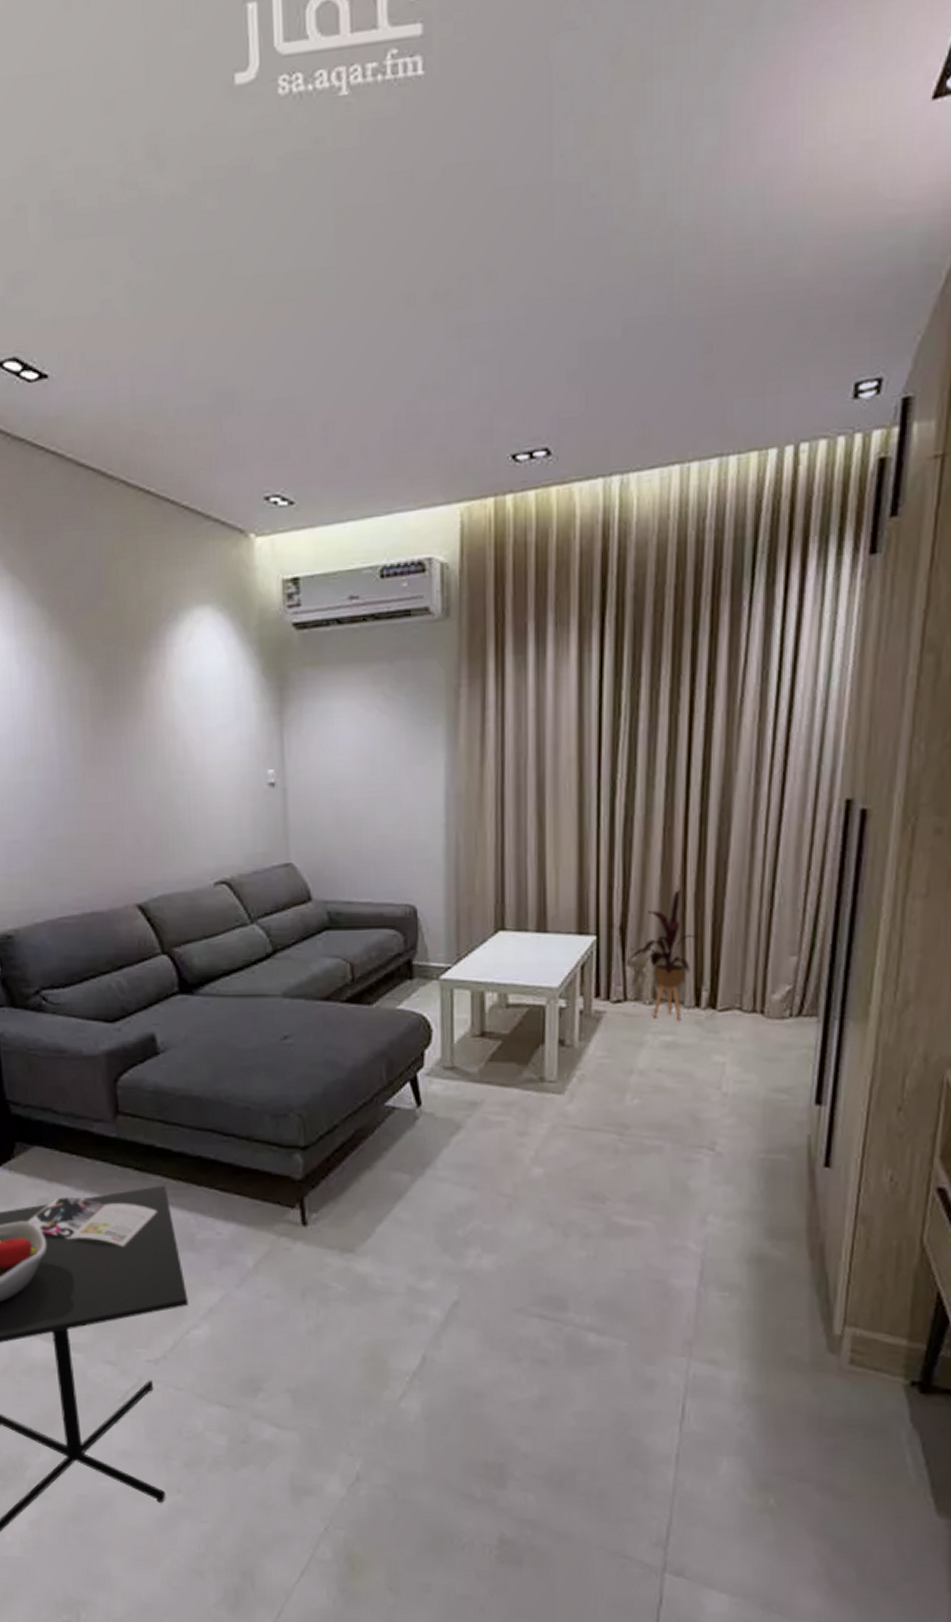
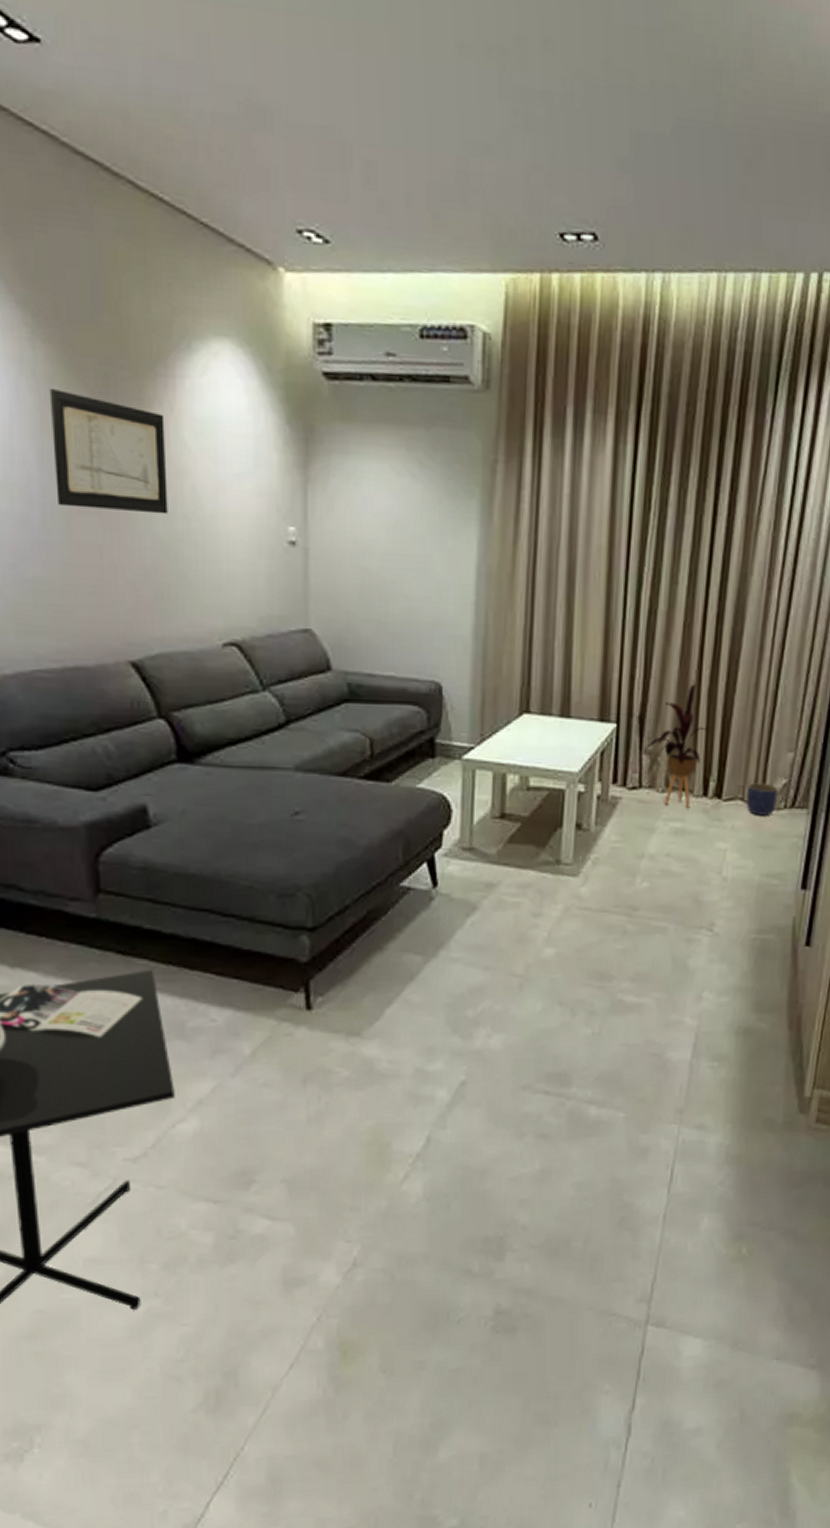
wall art: none [63,670,164,772] -> present [49,387,168,515]
planter: none [745,990,782,1025] -> present [746,782,779,815]

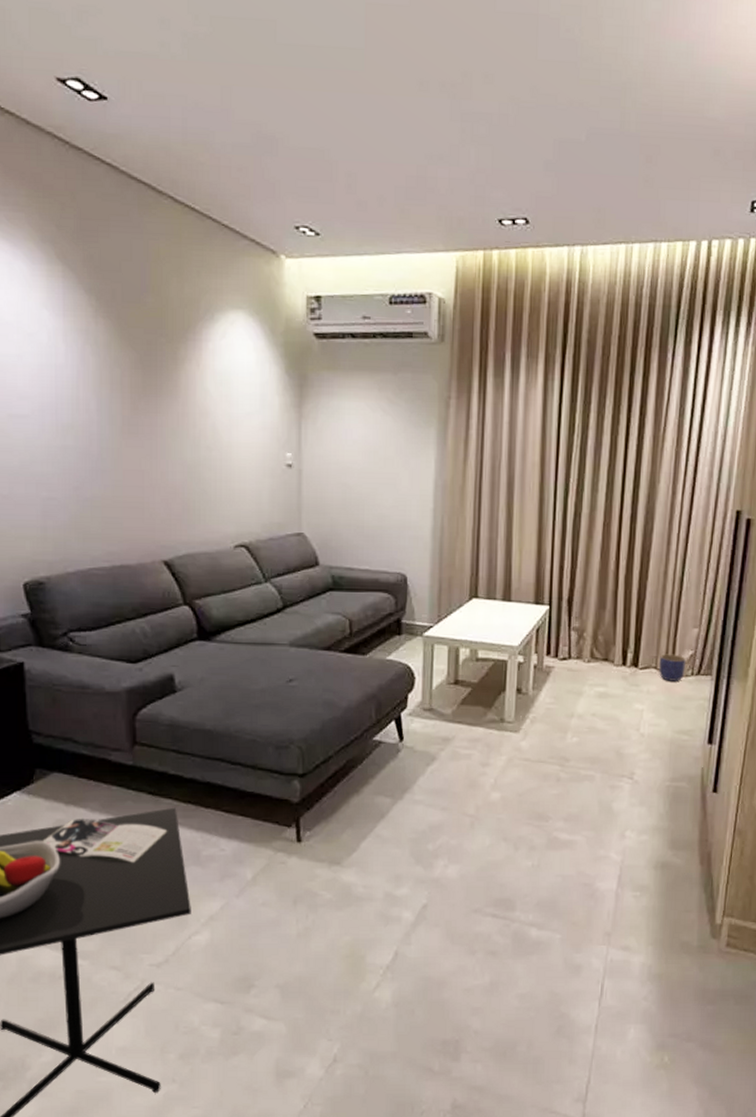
wall art: present [49,387,168,515] -> none [107,352,194,446]
house plant: present [643,685,709,808] -> none [571,573,626,675]

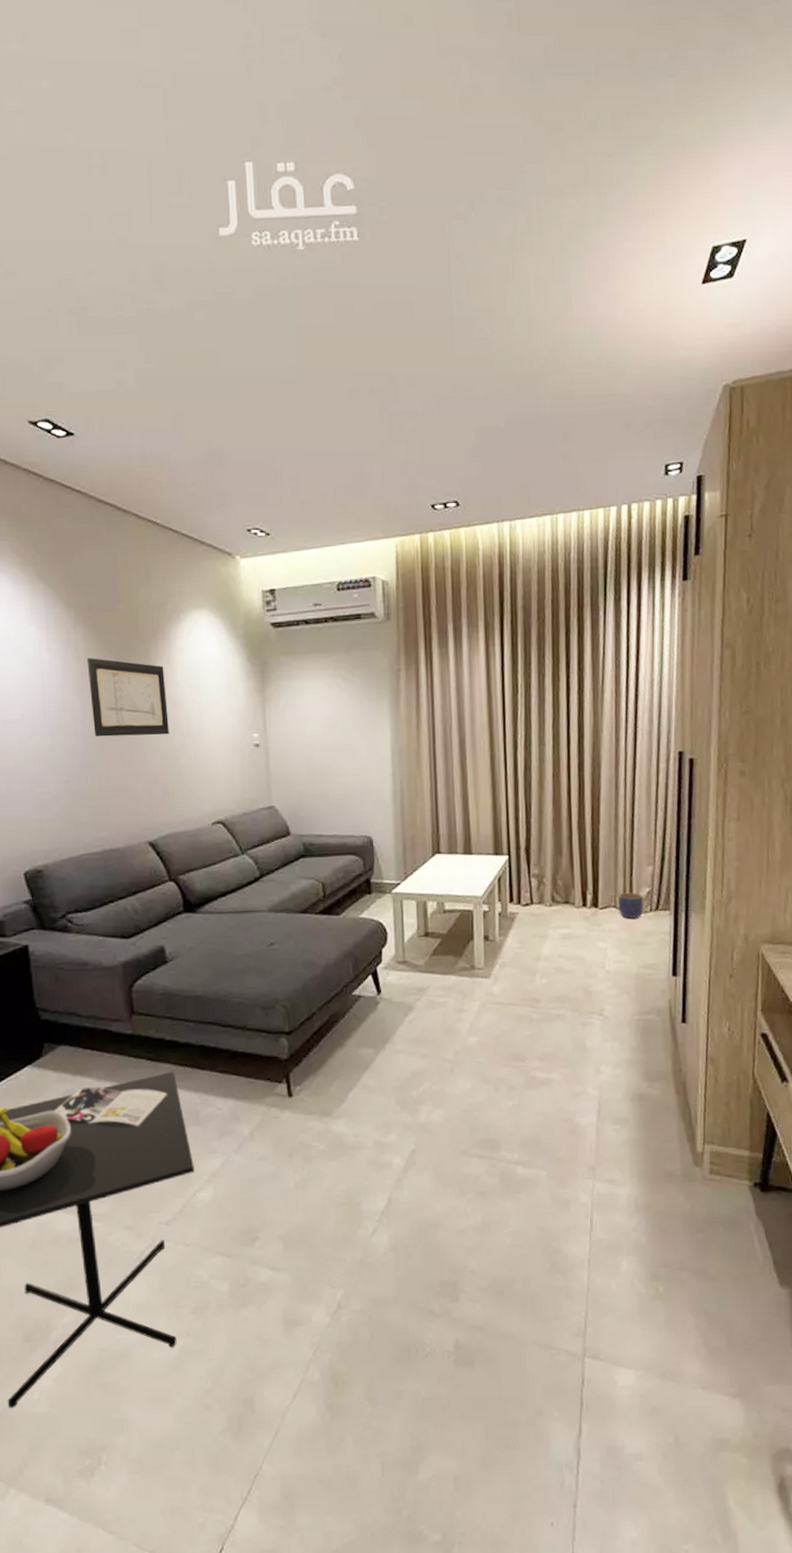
wall art: none [107,352,194,446] -> present [86,657,169,737]

